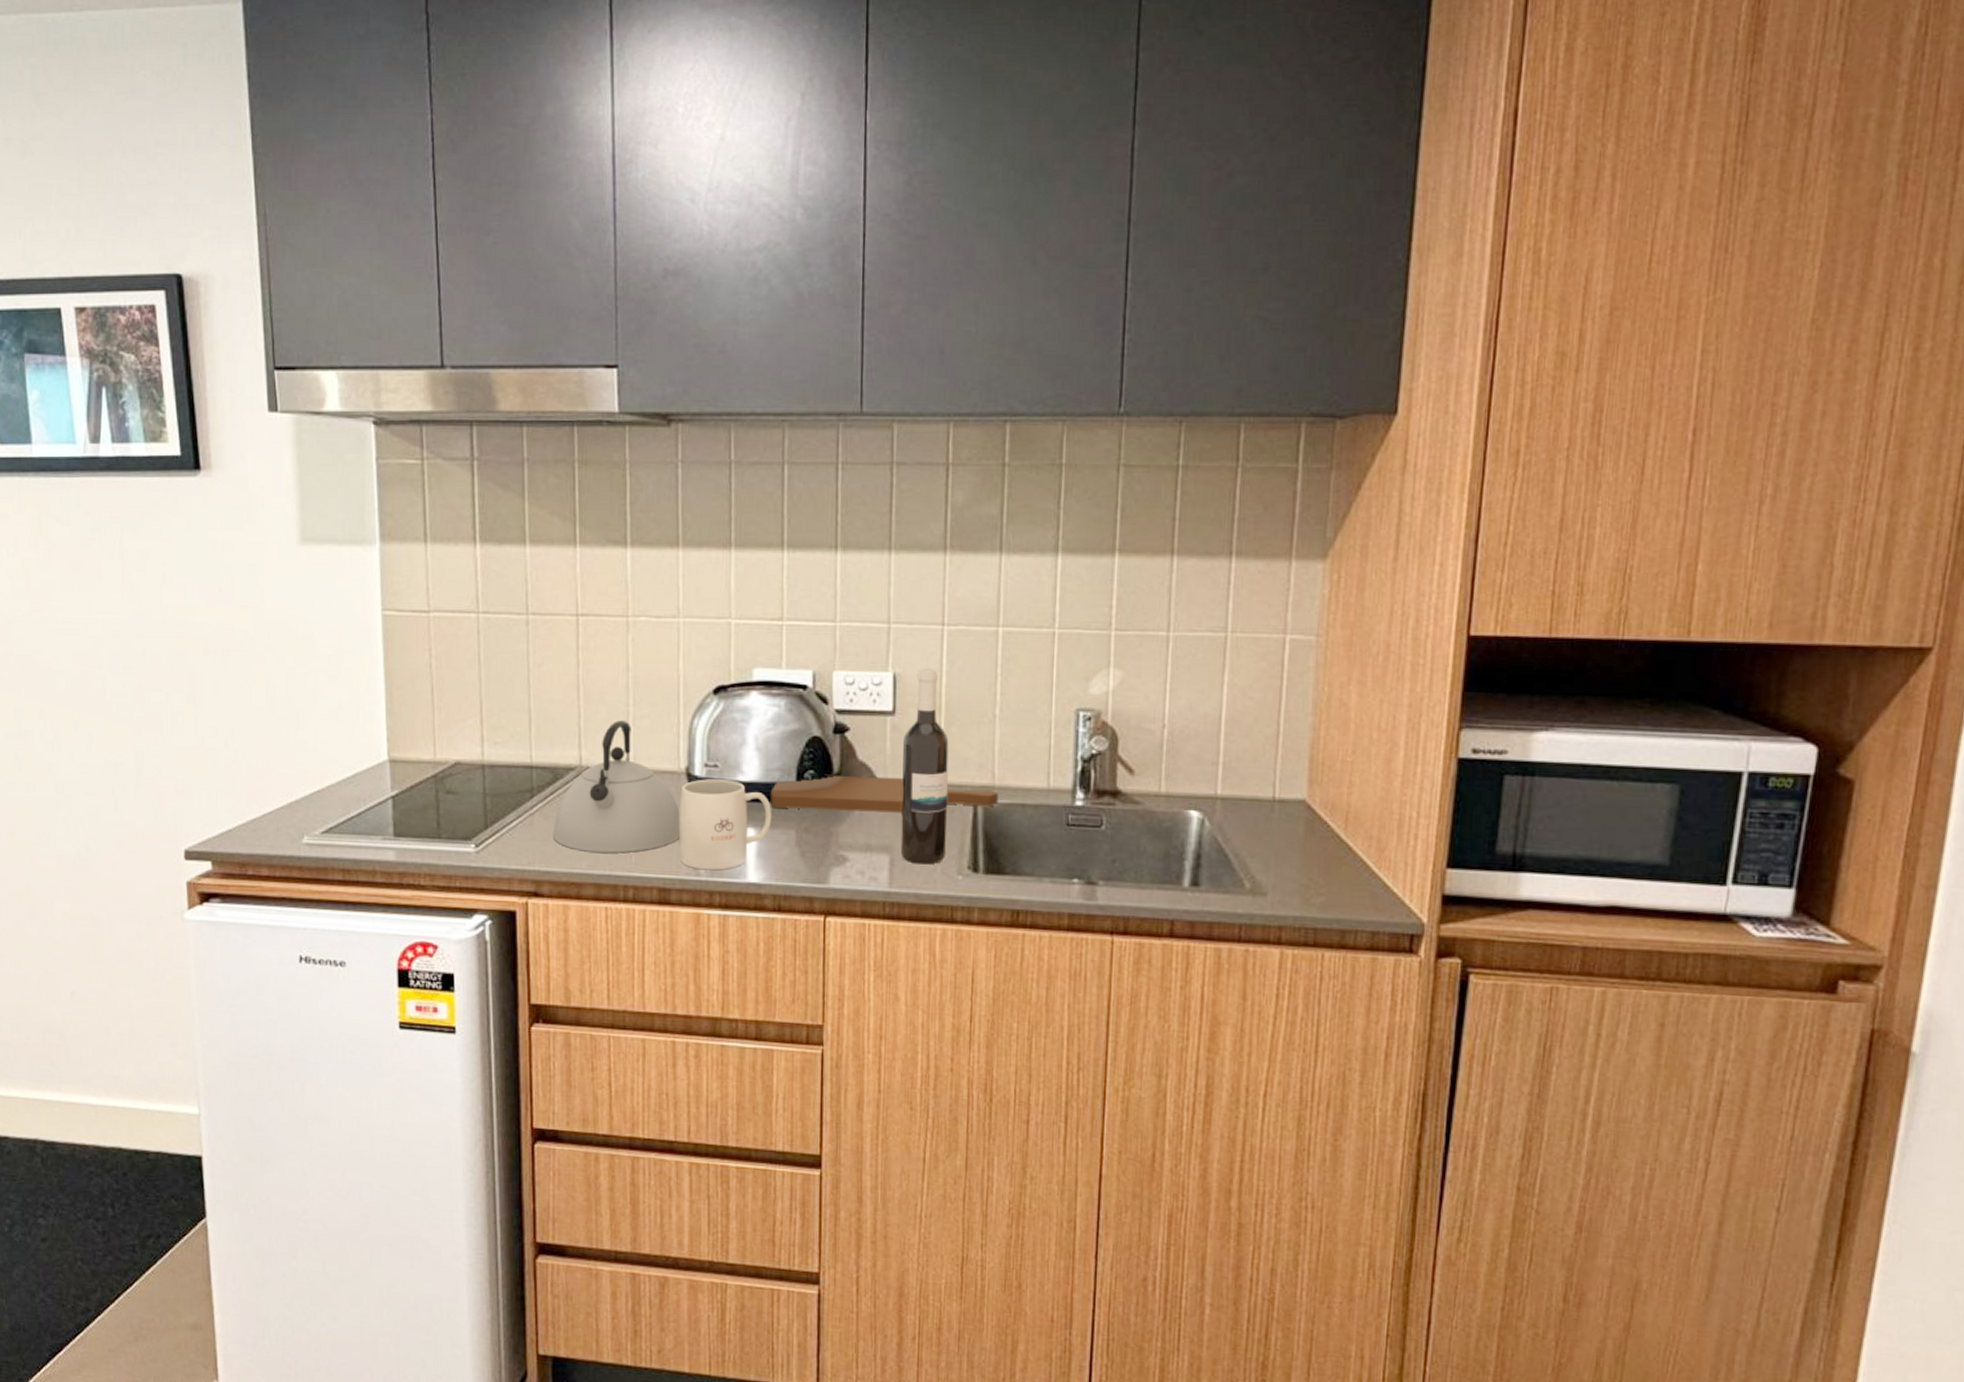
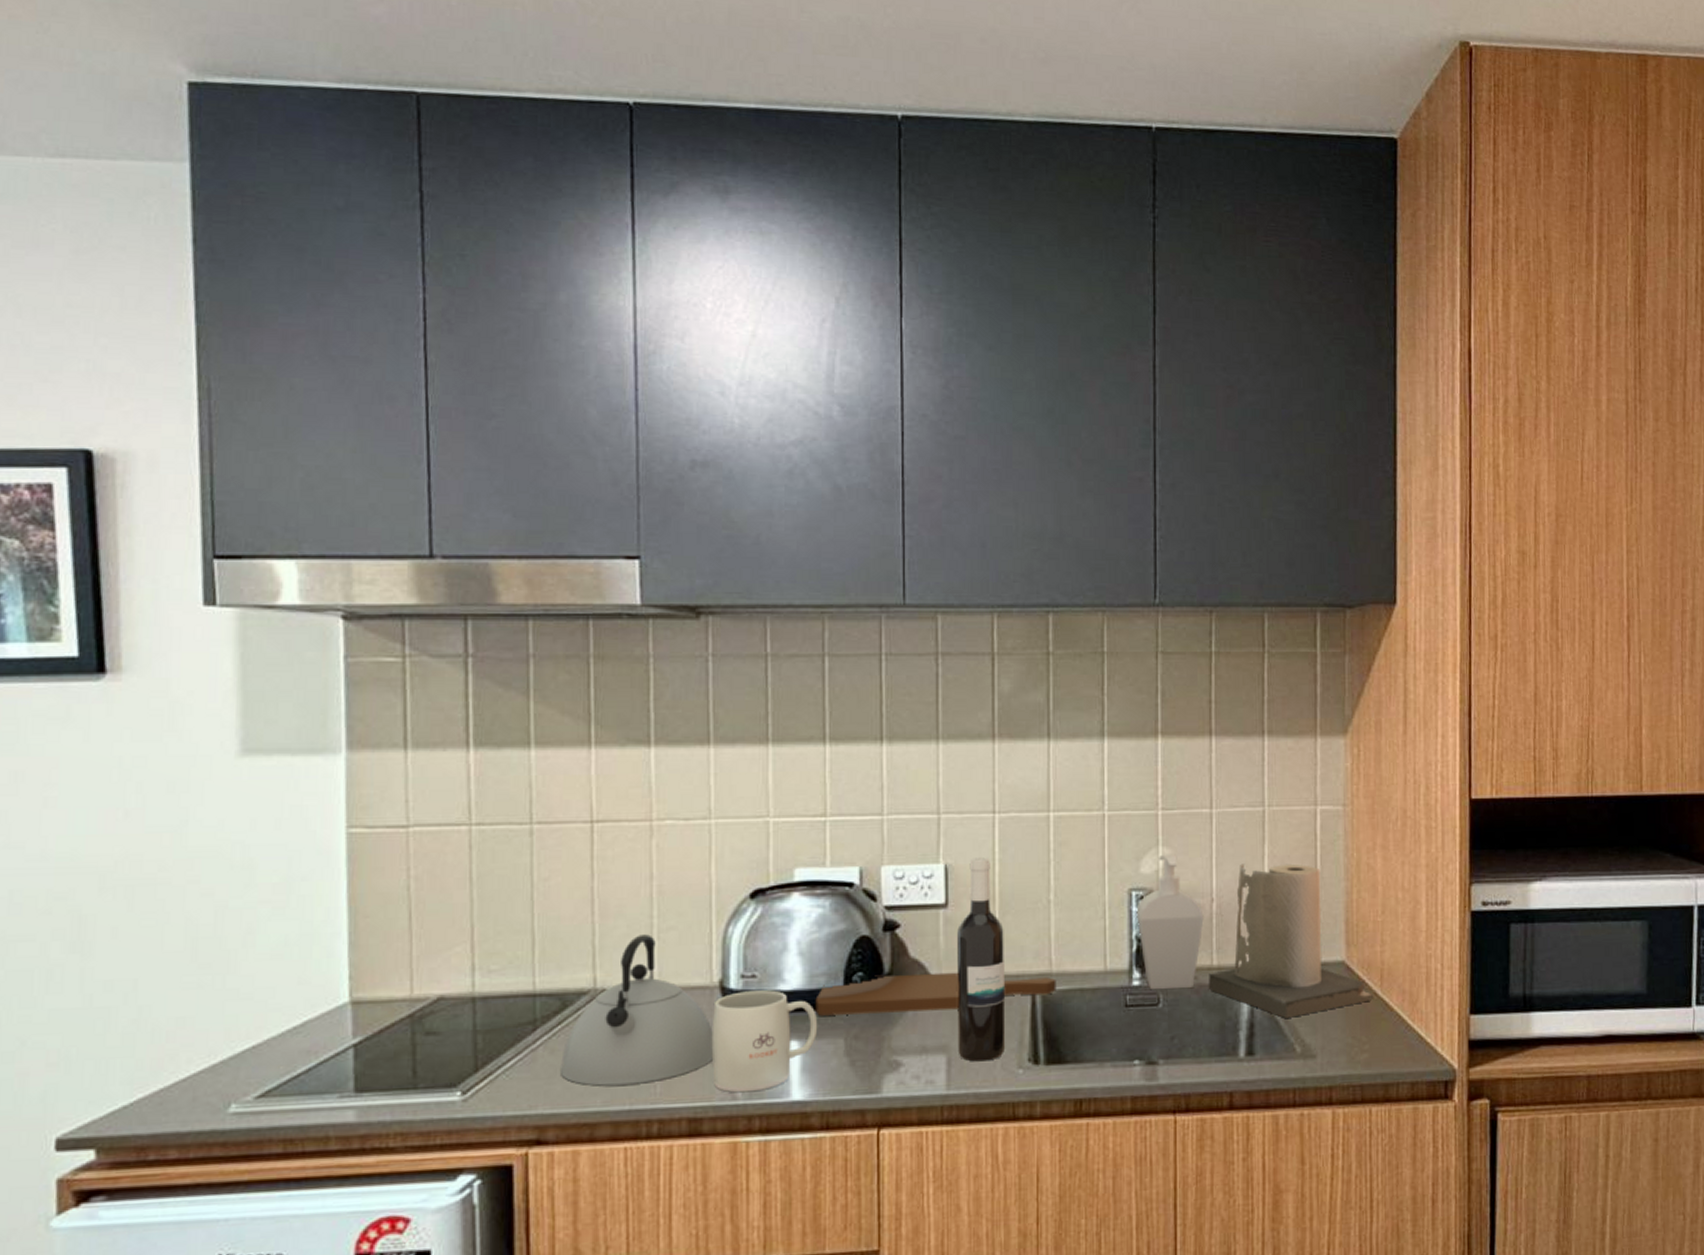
soap bottle: none [1083,676,1154,814] -> present [1136,854,1204,991]
paper towel roll: none [1154,691,1335,853] -> present [1208,863,1373,1018]

